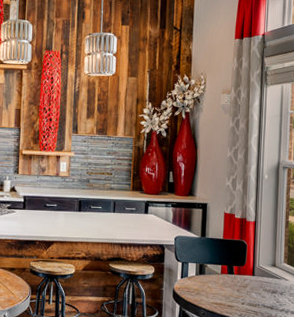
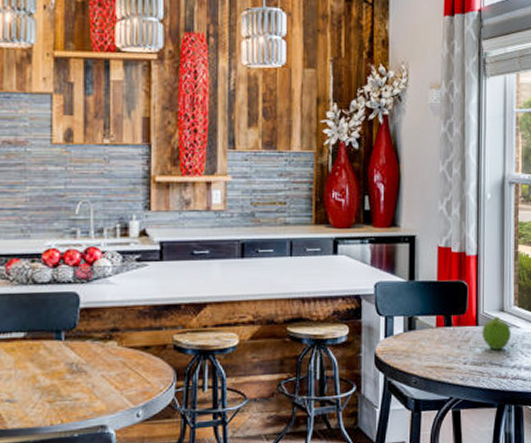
fruit: none [257,269,281,296] -> present [482,316,511,351]

